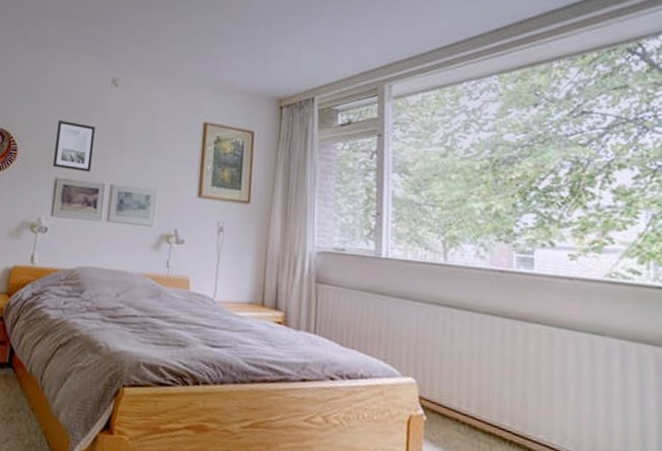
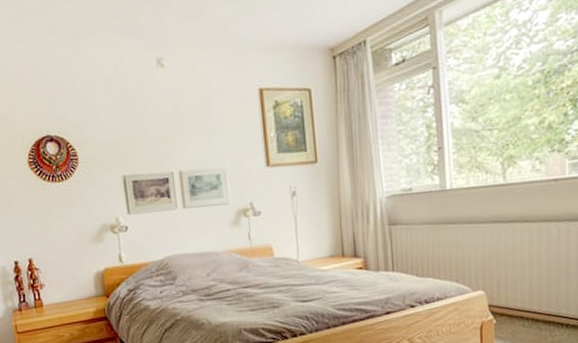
wall art: present [53,120,95,172] -> none [112,114,156,166]

